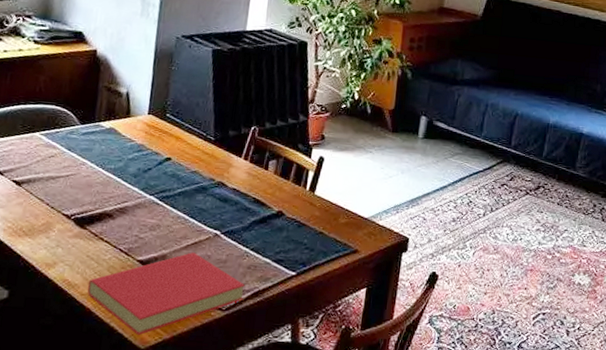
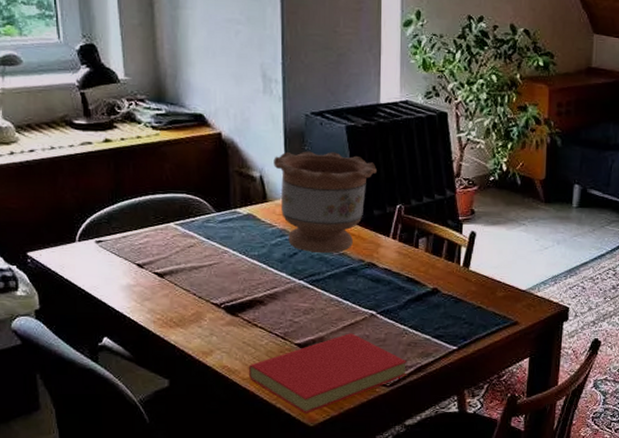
flower pot: none [141,71,237,171] -> present [274,151,377,254]

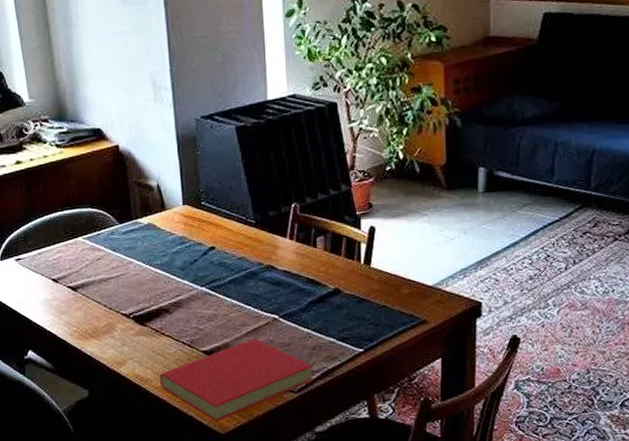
flower pot: present [274,151,377,254] -> none [169,154,269,259]

